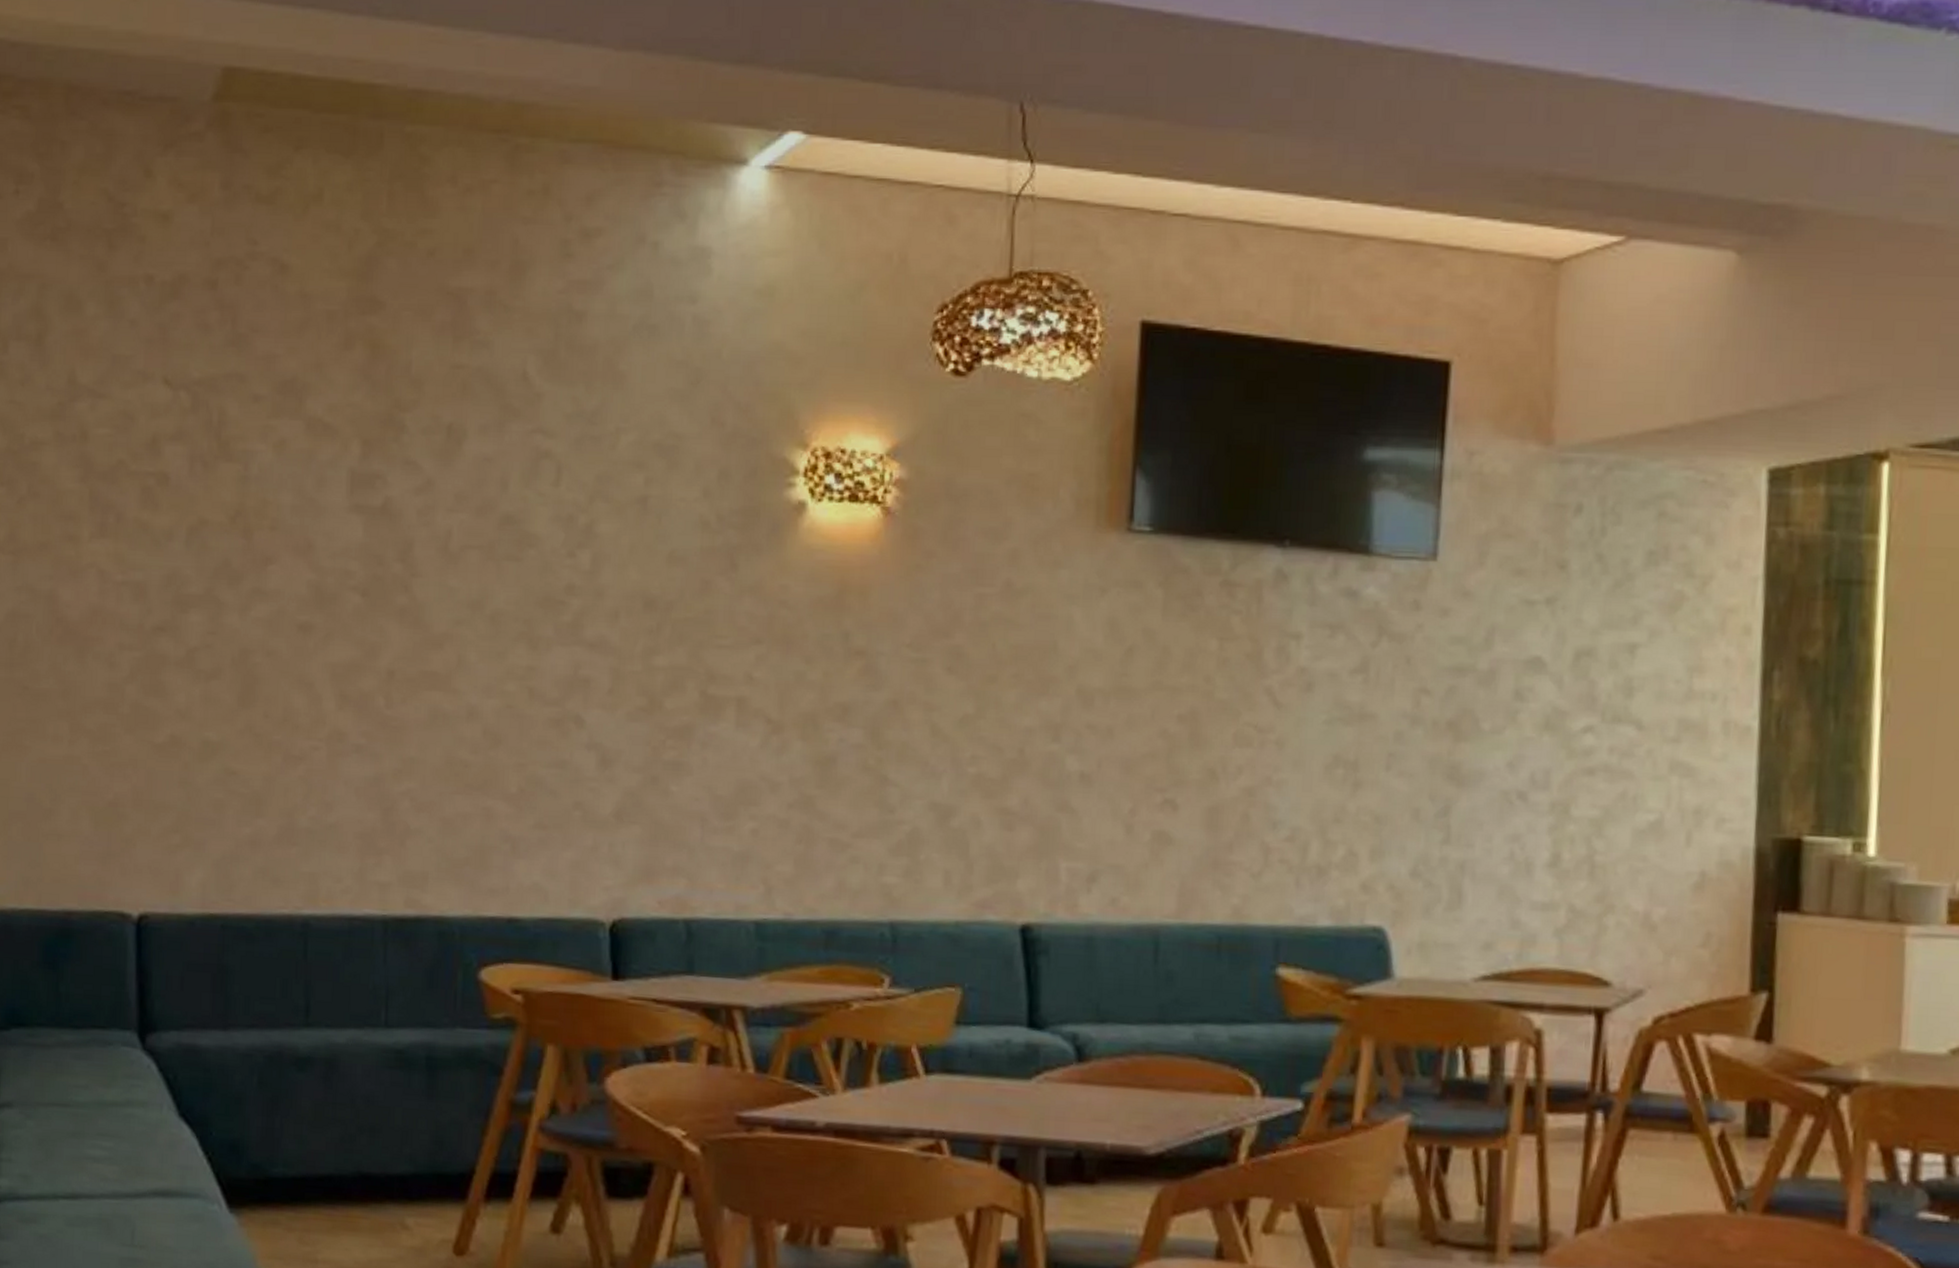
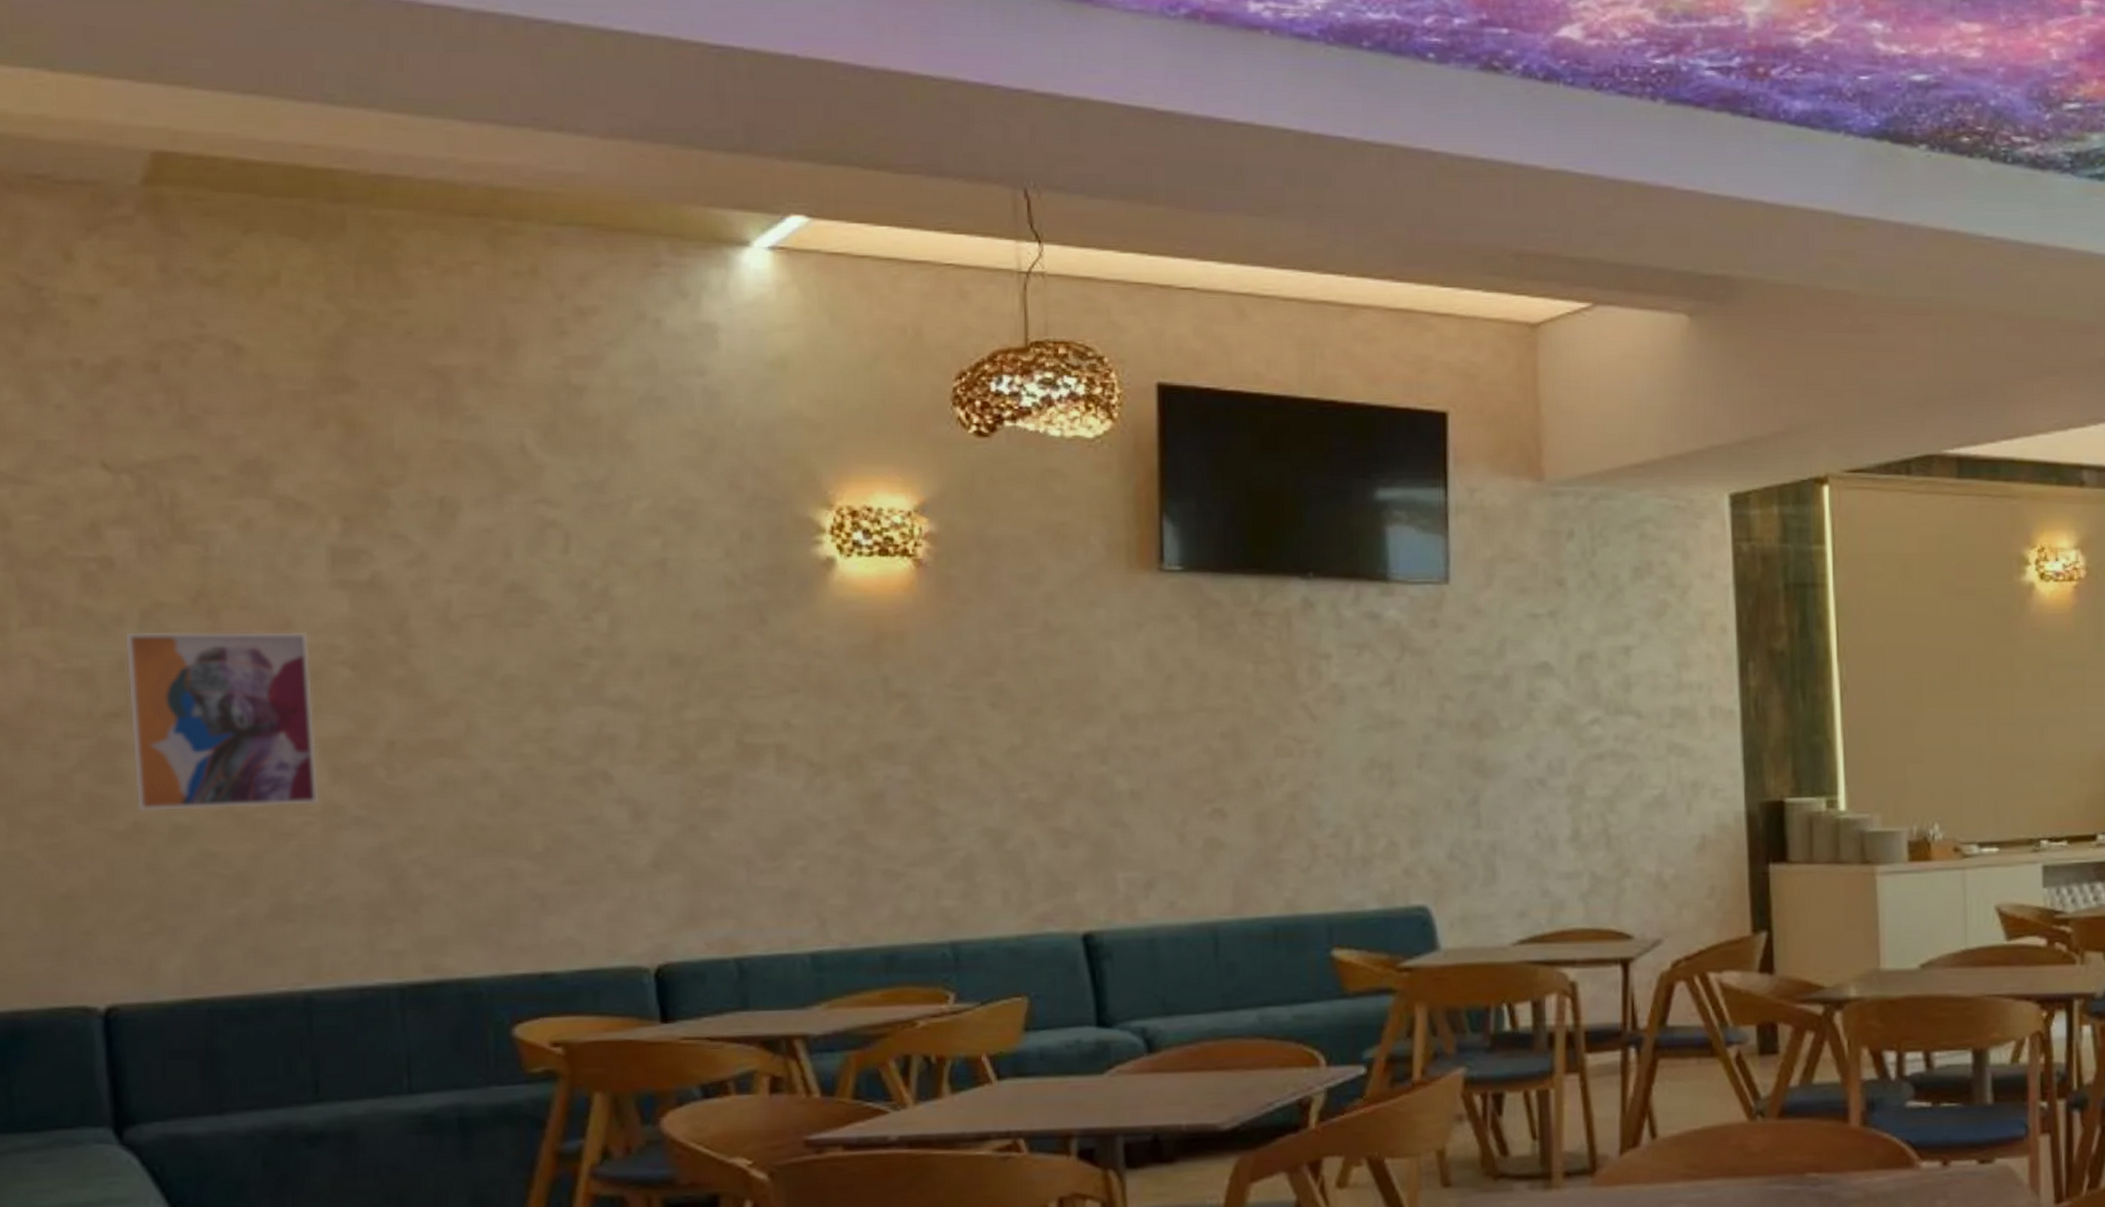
wall art: none [173,548,327,730] -> present [125,631,320,812]

